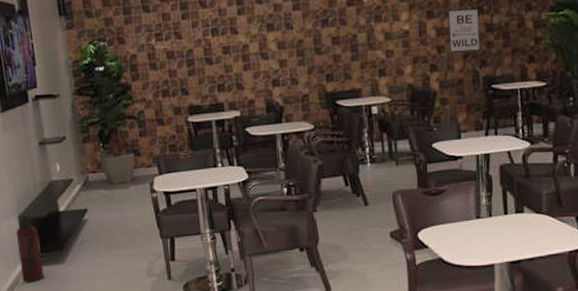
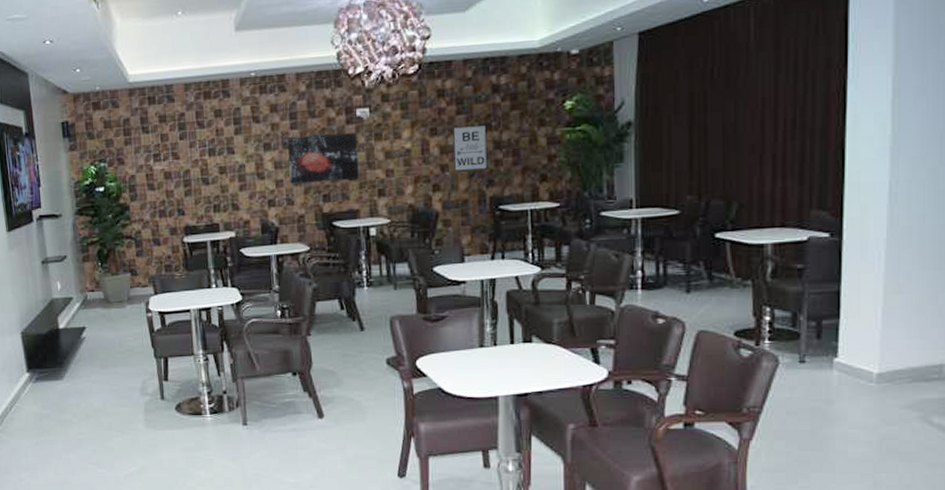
fire extinguisher: present [16,216,44,282] -> none [19,332,44,397]
wall art: none [291,14,360,64] -> present [288,132,359,184]

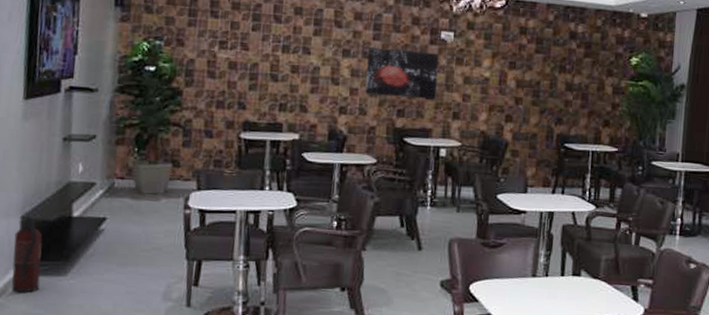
fire extinguisher: none [19,332,44,397] -> present [12,217,43,293]
wall art: present [453,124,488,171] -> none [527,63,562,108]

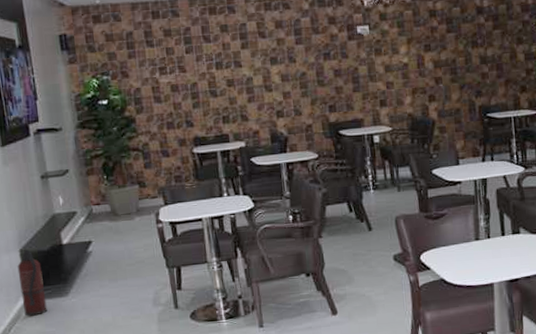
wall art: present [365,48,439,100] -> none [293,48,362,96]

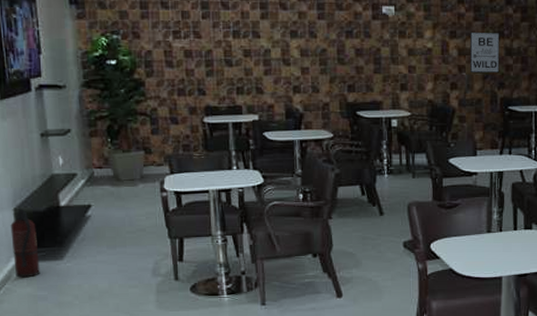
wall art: none [444,41,476,83] -> present [470,31,500,73]

